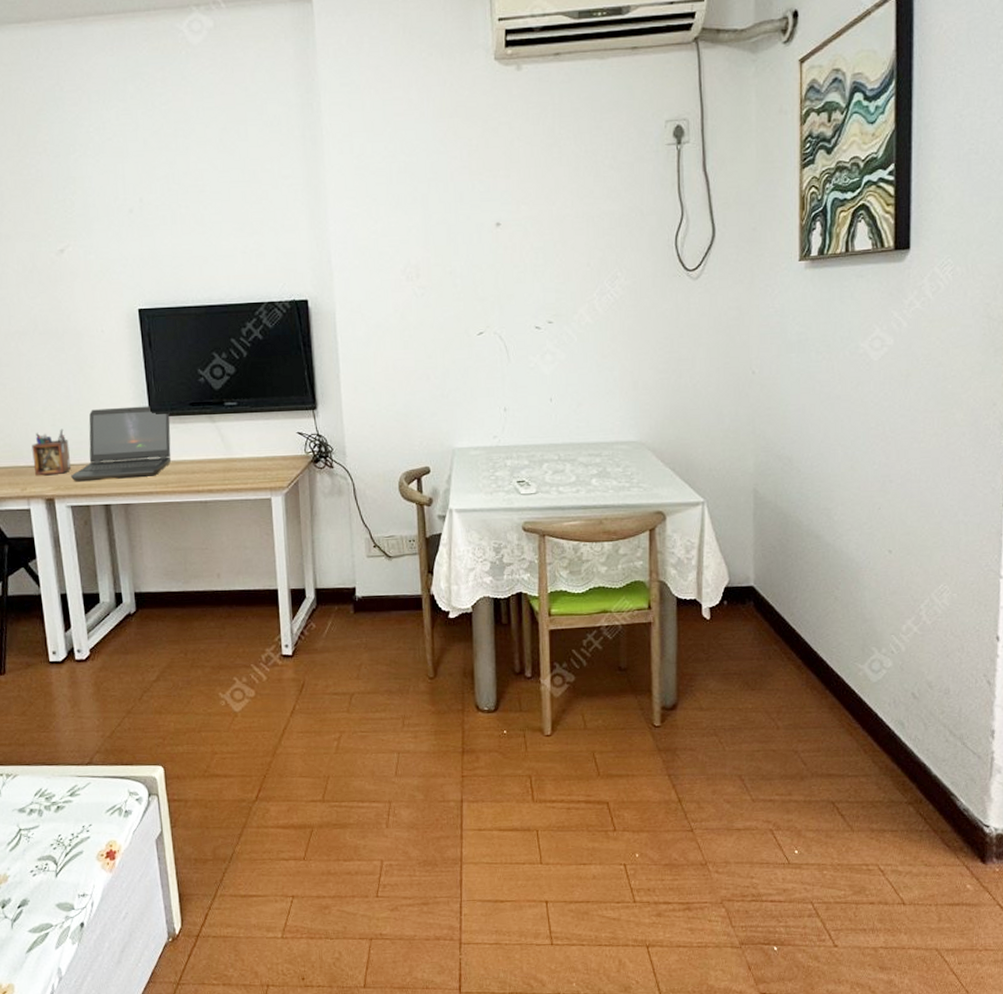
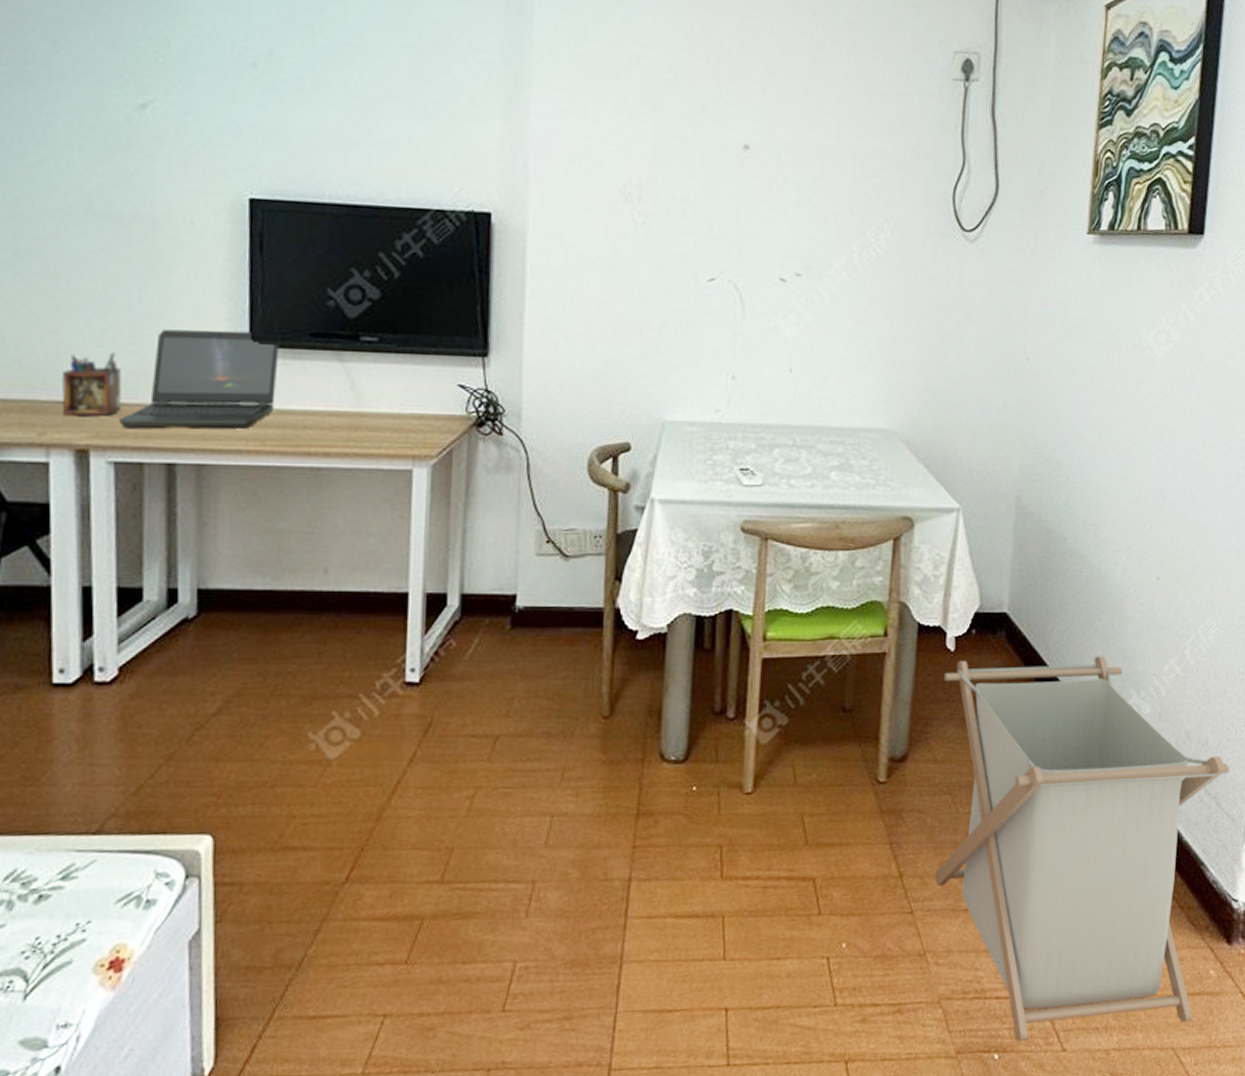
laundry basket: none [702,619,972,938] -> present [935,656,1230,1042]

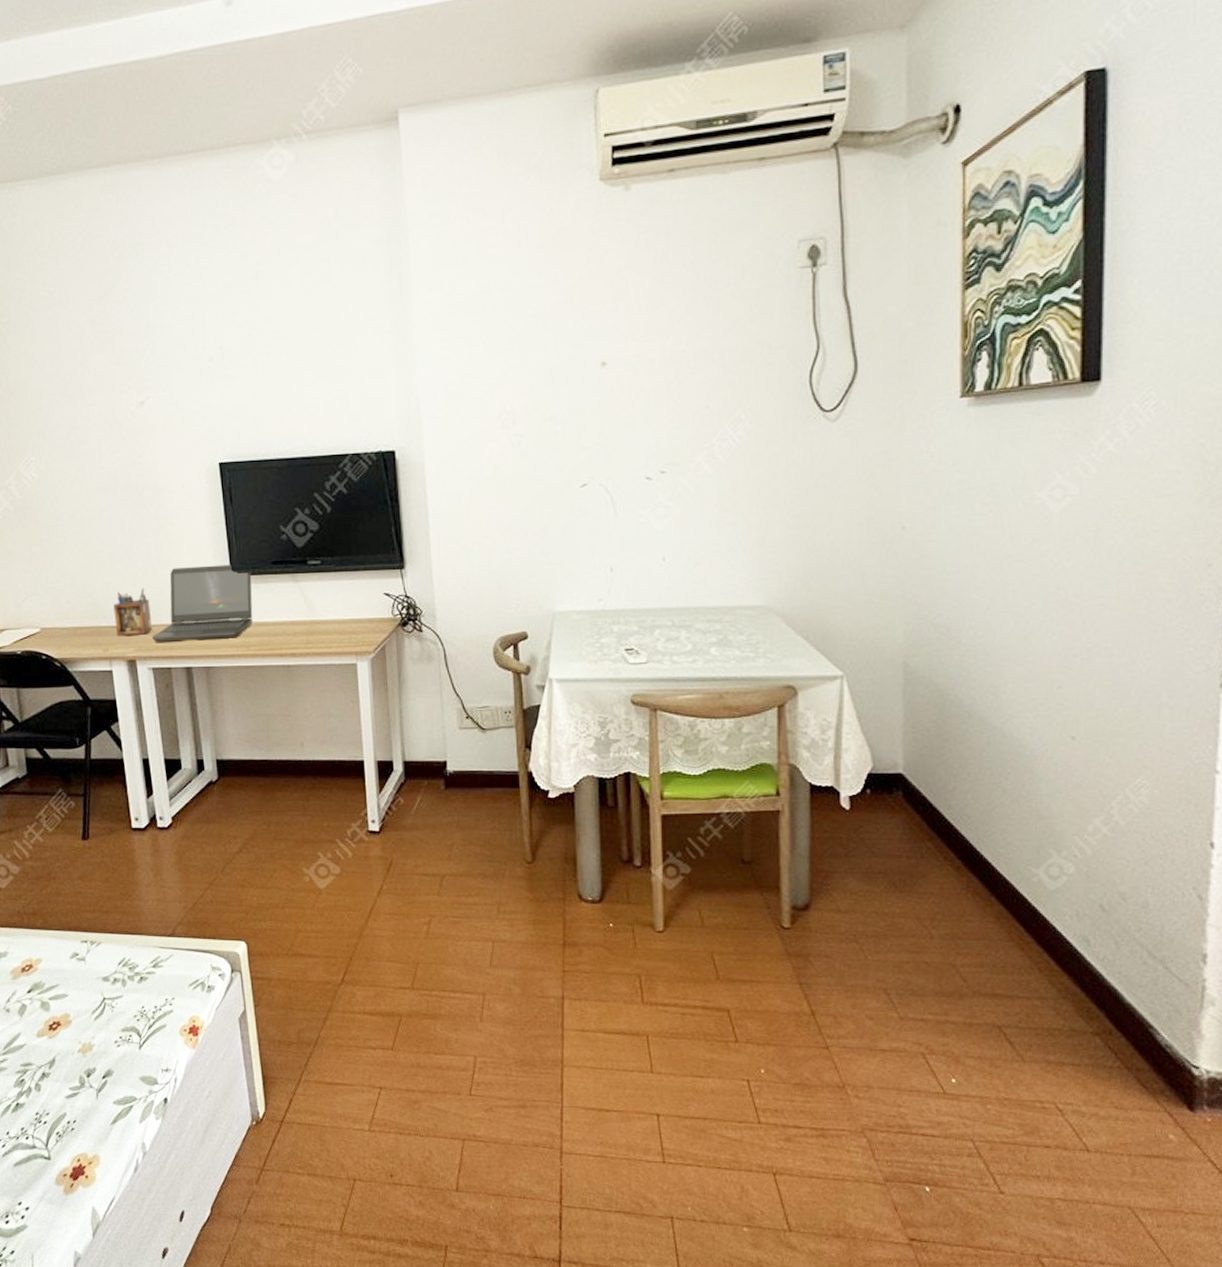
laundry basket: present [935,656,1230,1042] -> none [840,815,1178,1184]

